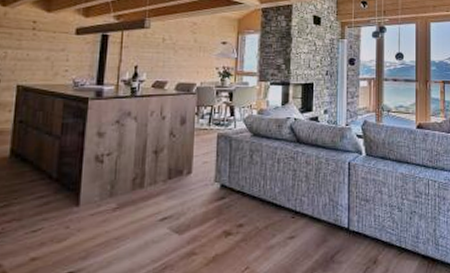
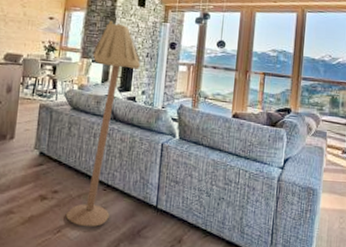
floor lamp: none [253,40,321,259] -> present [65,20,141,227]

